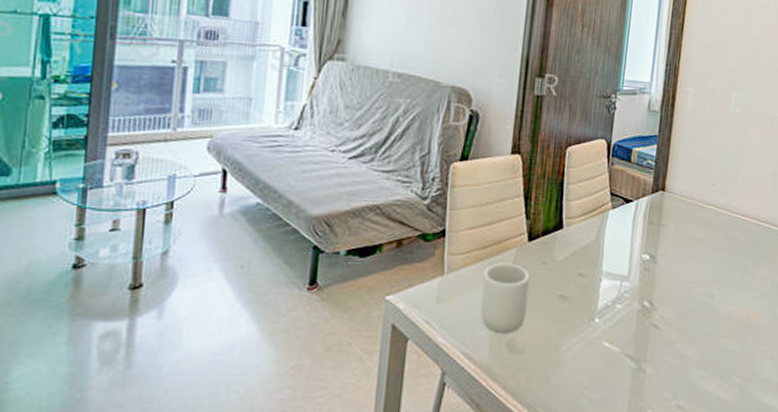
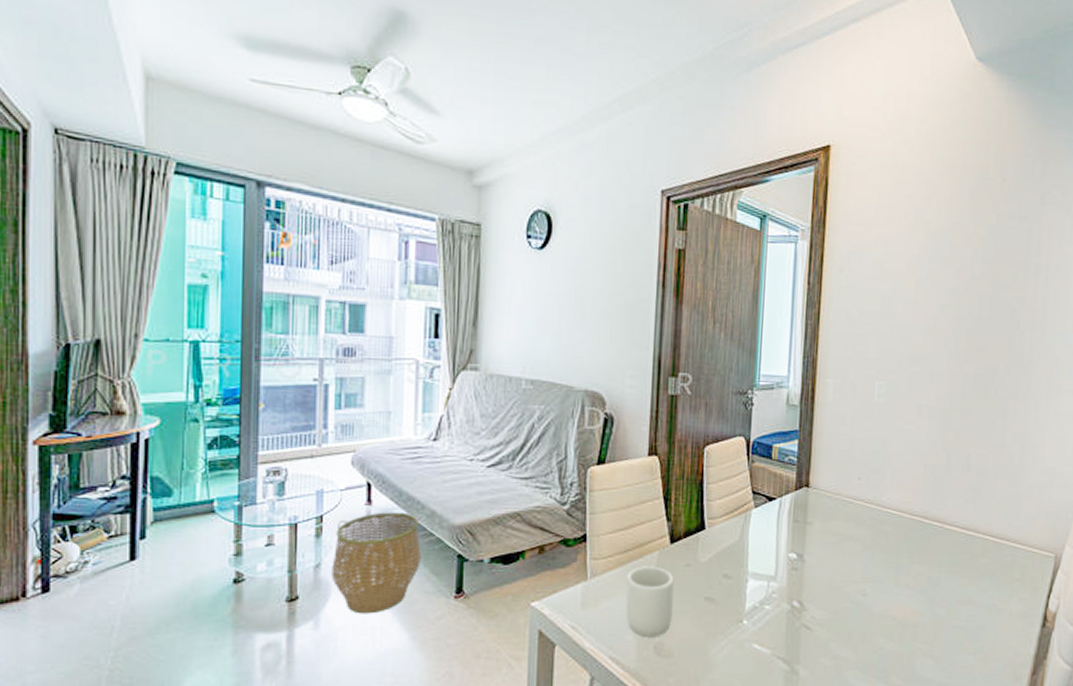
basket: none [179,200,276,304] -> present [331,512,421,614]

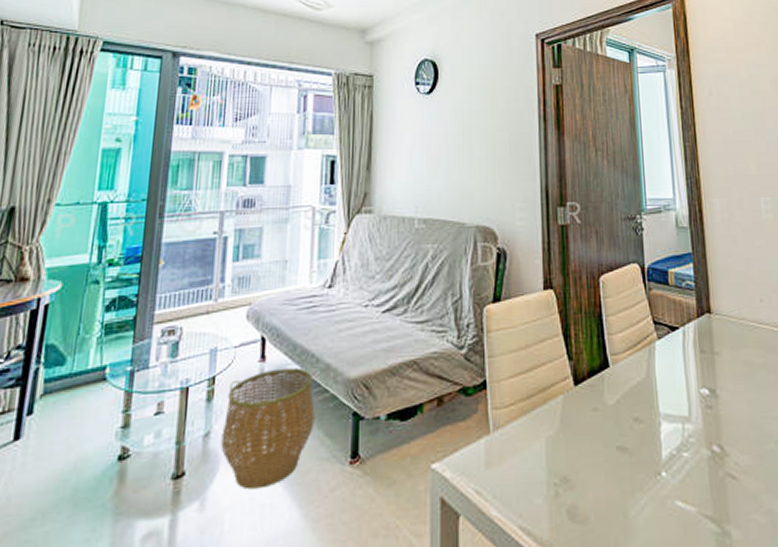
mug: present [625,566,674,636] -> none [530,413,584,498]

